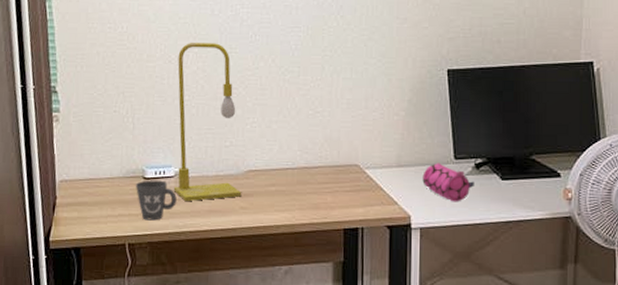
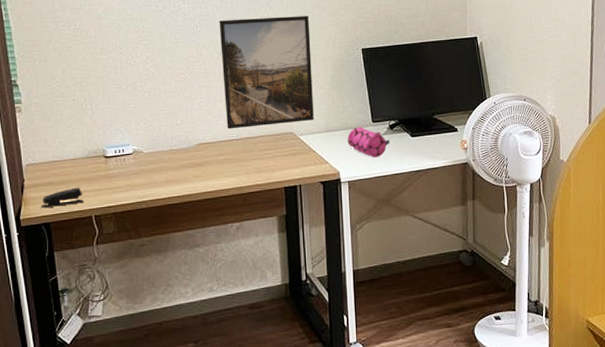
stapler: none [71,210,117,231] -> present [40,187,83,209]
mug: present [135,180,177,221] -> none [97,158,136,194]
table lamp: present [173,43,242,202] -> none [129,35,194,175]
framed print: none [280,27,387,156] -> present [219,16,314,129]

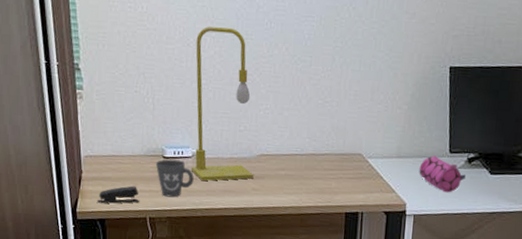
mug: none [97,158,136,194] -> present [155,159,194,198]
table lamp: none [129,35,194,175] -> present [191,27,254,181]
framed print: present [219,16,314,129] -> none [292,17,395,144]

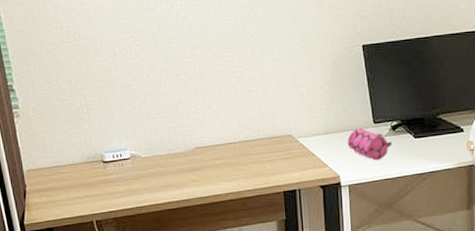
stapler: present [96,186,139,204] -> none [43,192,84,214]
mug: present [155,159,194,198] -> none [96,162,135,199]
table lamp: present [191,27,254,181] -> none [122,35,192,180]

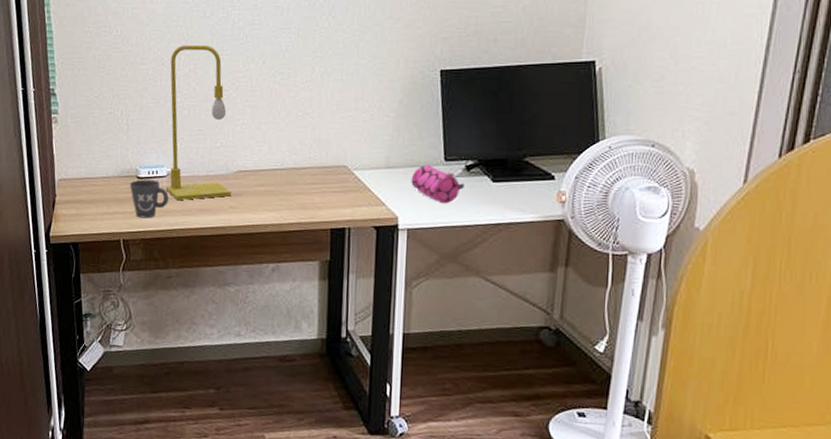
mug: none [96,162,135,199] -> present [129,179,169,218]
table lamp: none [122,35,192,180] -> present [165,45,232,201]

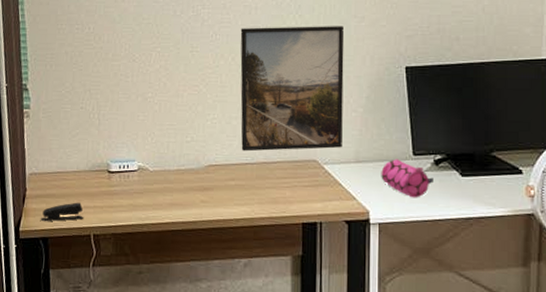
stapler: none [70,208,113,227] -> present [40,202,83,222]
mug: present [129,179,169,218] -> none [100,173,140,213]
table lamp: present [165,45,232,201] -> none [136,42,203,195]
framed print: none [270,28,379,157] -> present [240,26,345,152]

